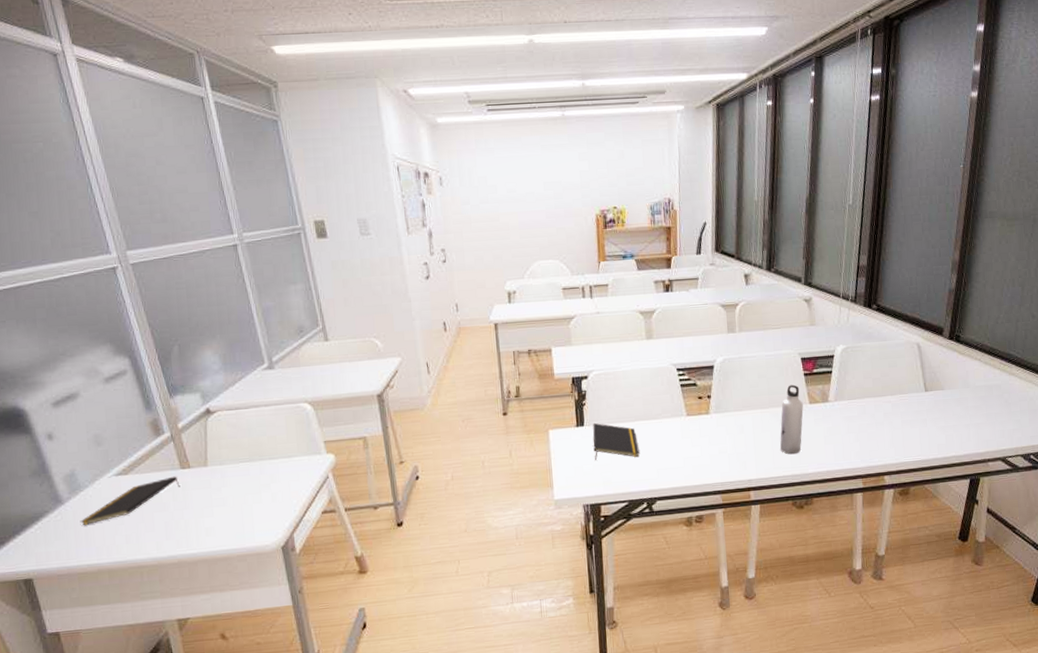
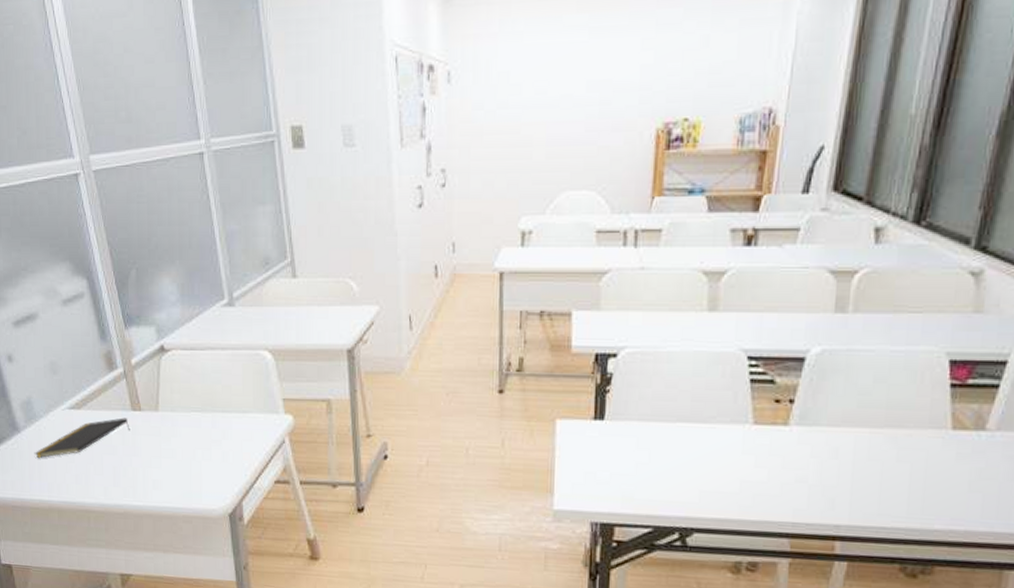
notepad: present [593,423,640,460] -> none [613,418,678,472]
water bottle: present [780,384,804,455] -> none [892,398,941,500]

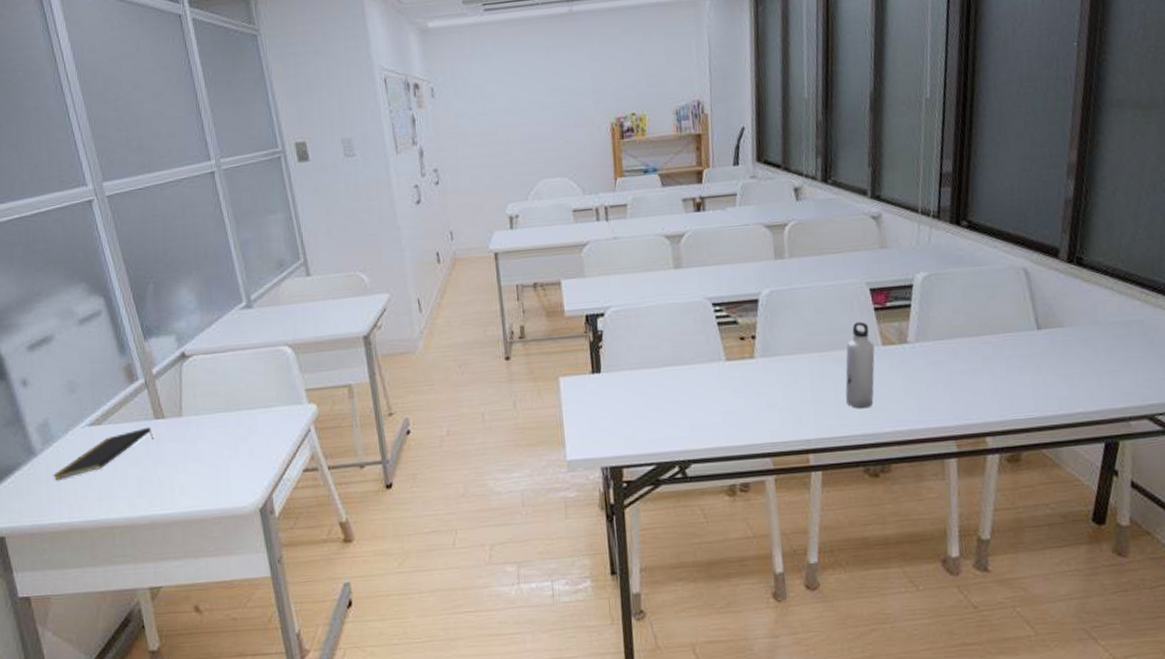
water bottle: none [892,398,941,500] -> present [845,321,875,409]

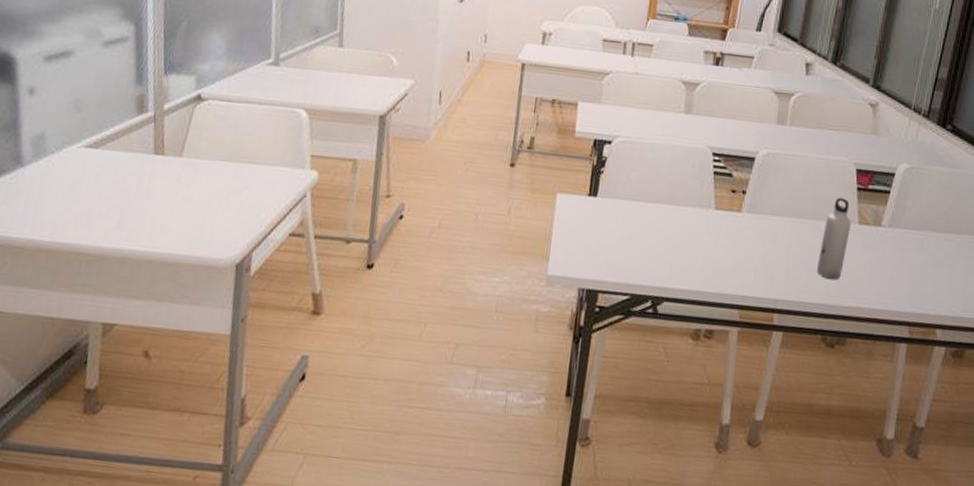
notepad: present [52,427,154,480] -> none [34,160,149,195]

